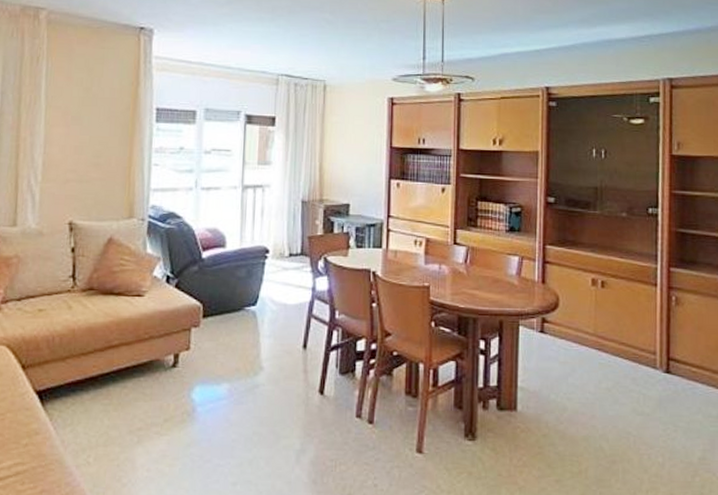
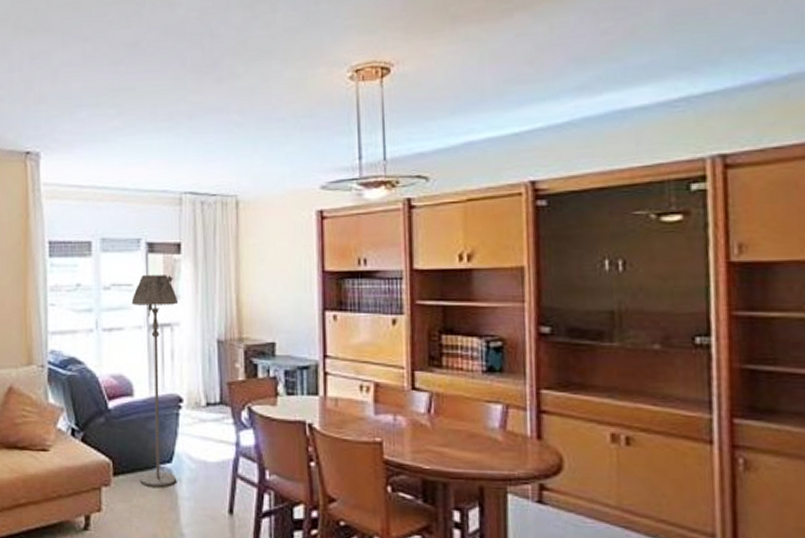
floor lamp: none [227,143,271,327] -> present [131,275,179,487]

